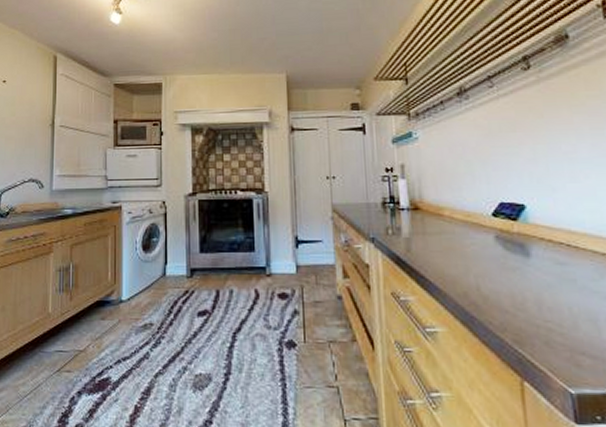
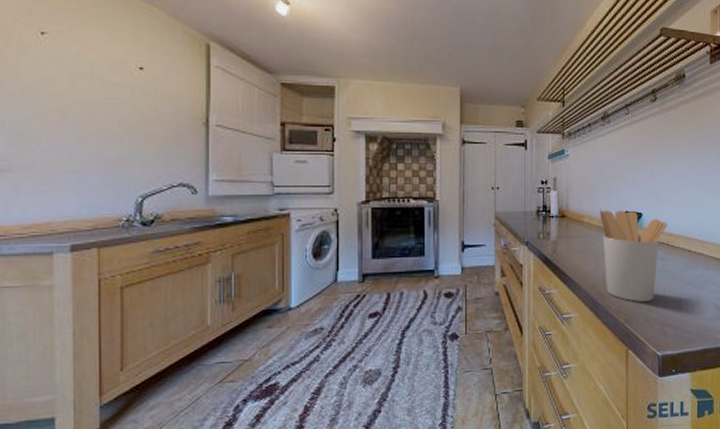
utensil holder: none [465,200,565,319] -> present [600,209,667,302]

